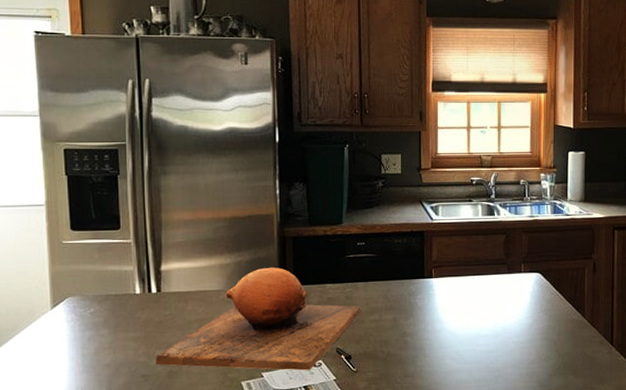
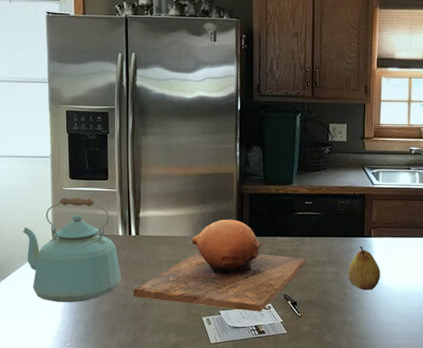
kettle: none [11,252,141,379] -> present [23,197,122,303]
fruit: none [408,288,444,337] -> present [348,246,381,291]

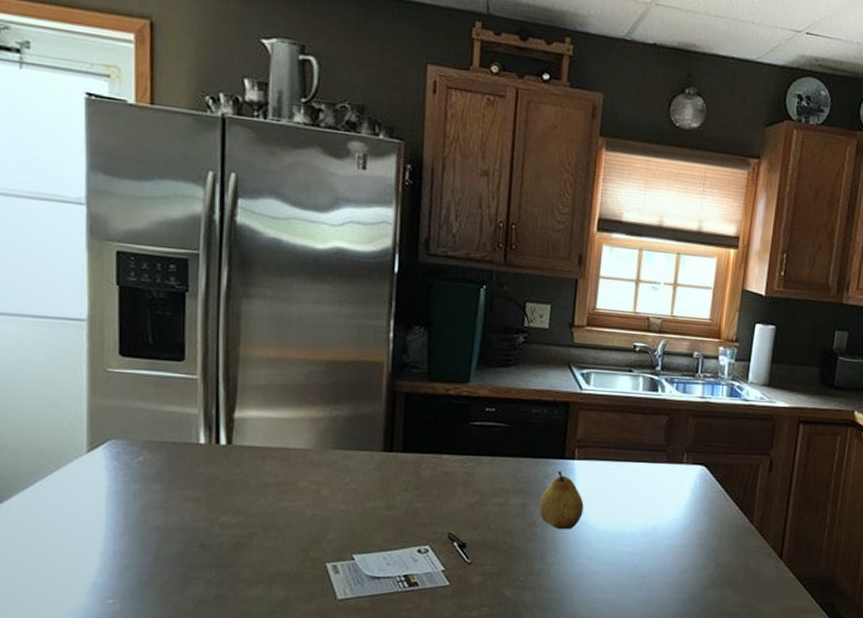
kettle: present [23,197,122,303] -> none [35,382,202,541]
chopping board: present [133,219,307,312] -> none [219,427,484,557]

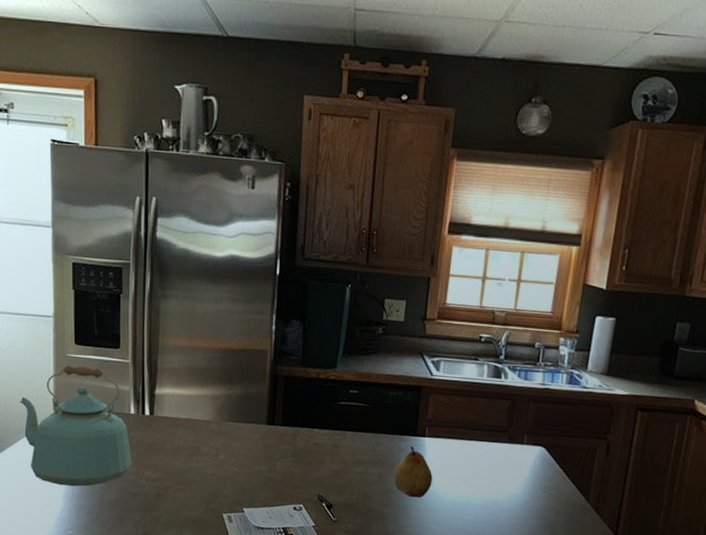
kettle: none [35,382,202,541] -> present [20,364,132,487]

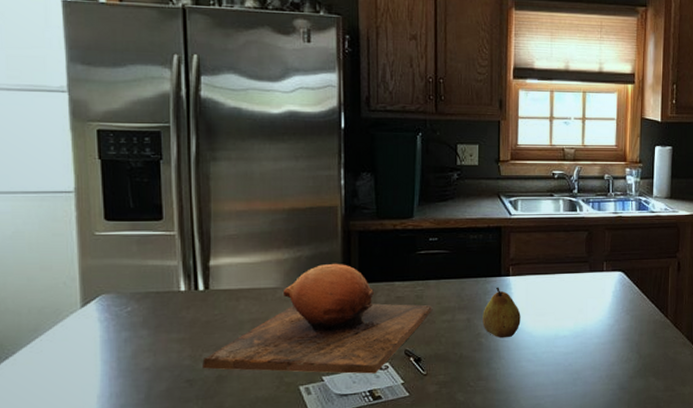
kettle: present [20,364,132,487] -> none [34,244,186,385]
chopping board: none [144,404,348,513] -> present [202,263,433,374]

